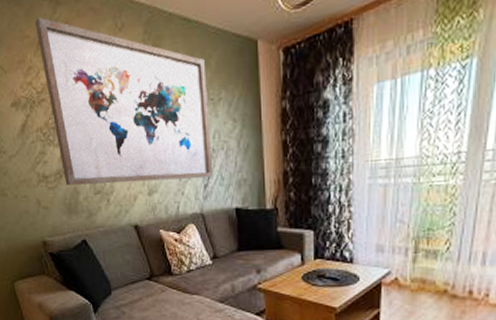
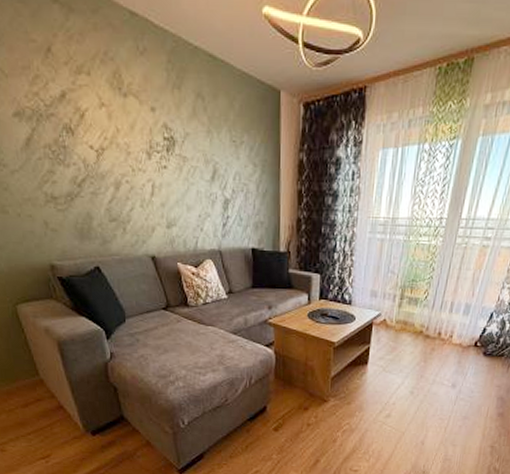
wall art: present [34,17,214,186] -> none [42,22,233,218]

